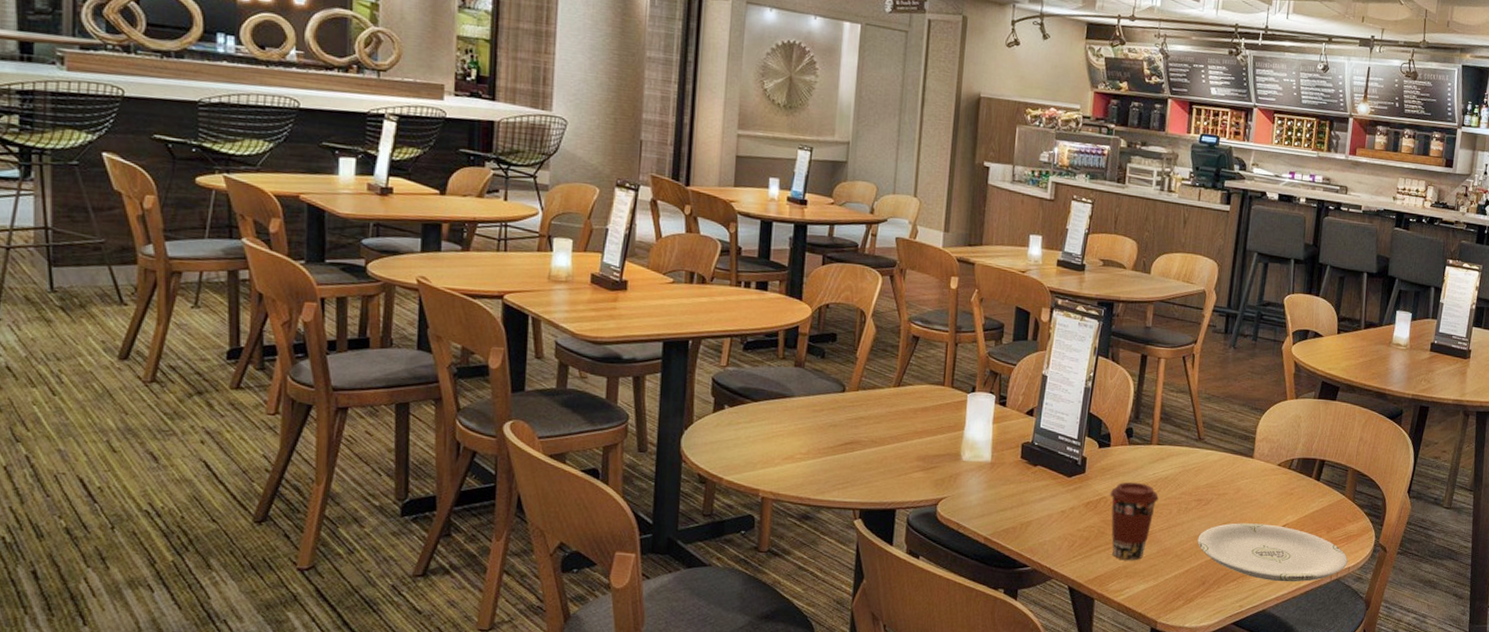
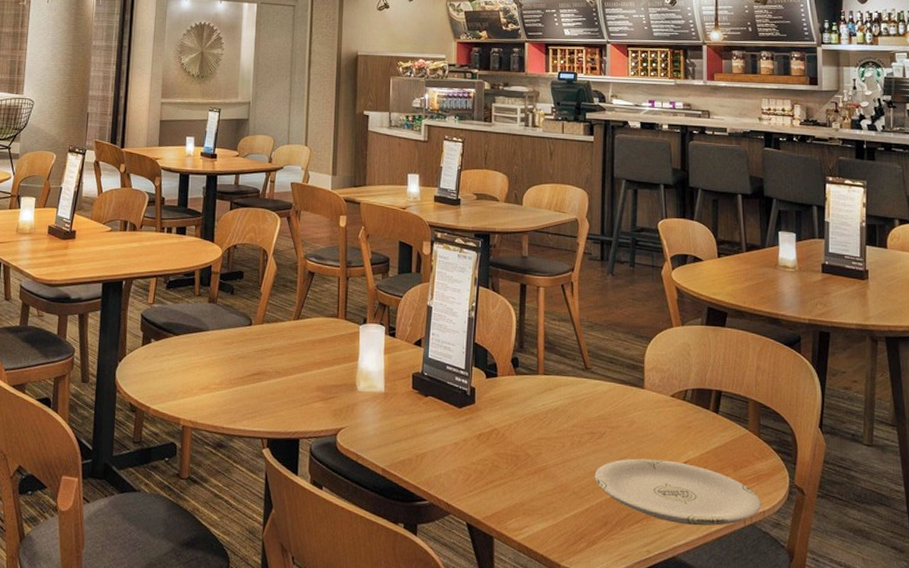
coffee cup: present [1110,481,1159,561] -> none [501,413,550,497]

